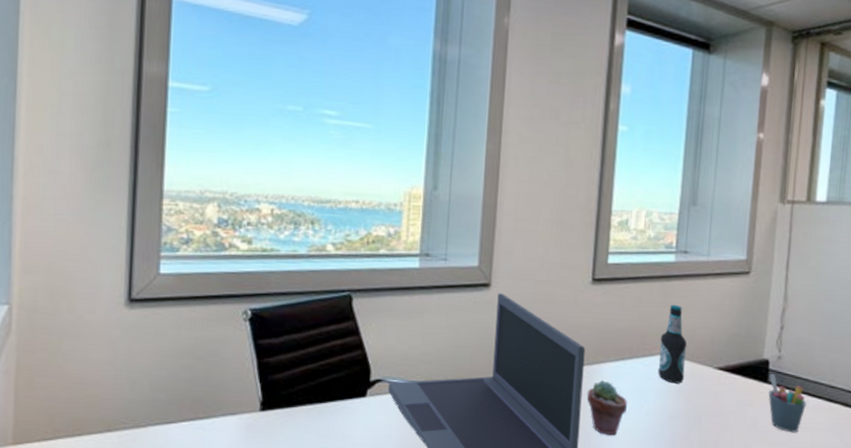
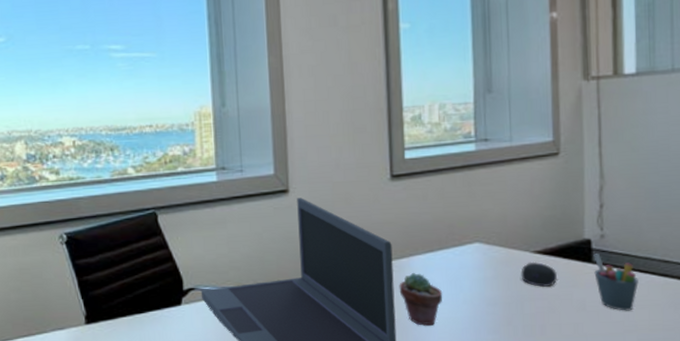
bottle: present [658,304,687,384] -> none [469,192,500,271]
computer mouse: none [702,377,736,404] -> present [521,261,558,287]

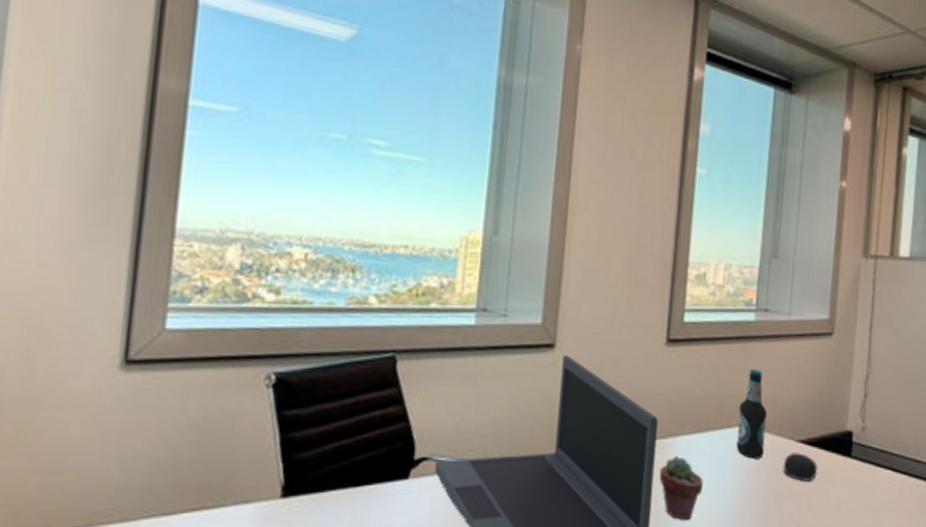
bottle: none [469,192,500,271] -> present [736,368,768,459]
pen holder: present [593,253,639,311] -> none [852,447,891,513]

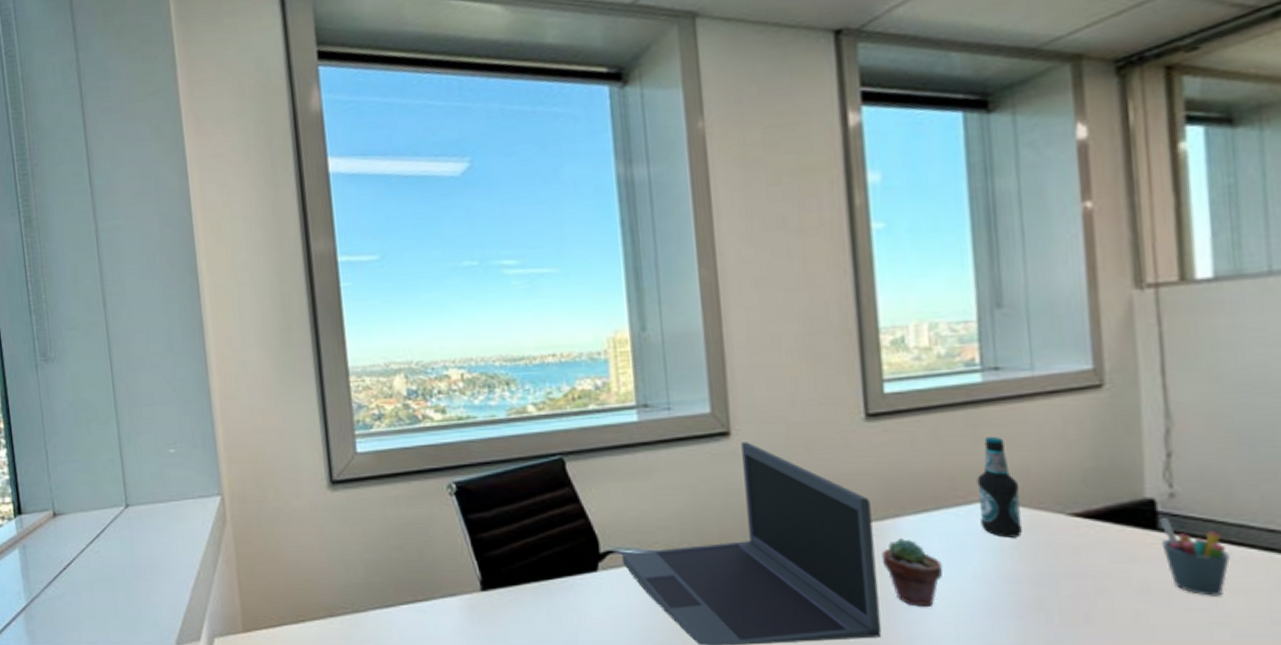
computer mouse: present [783,452,818,481] -> none [1053,527,1108,561]
pen holder: none [852,447,891,513] -> present [1159,518,1230,596]

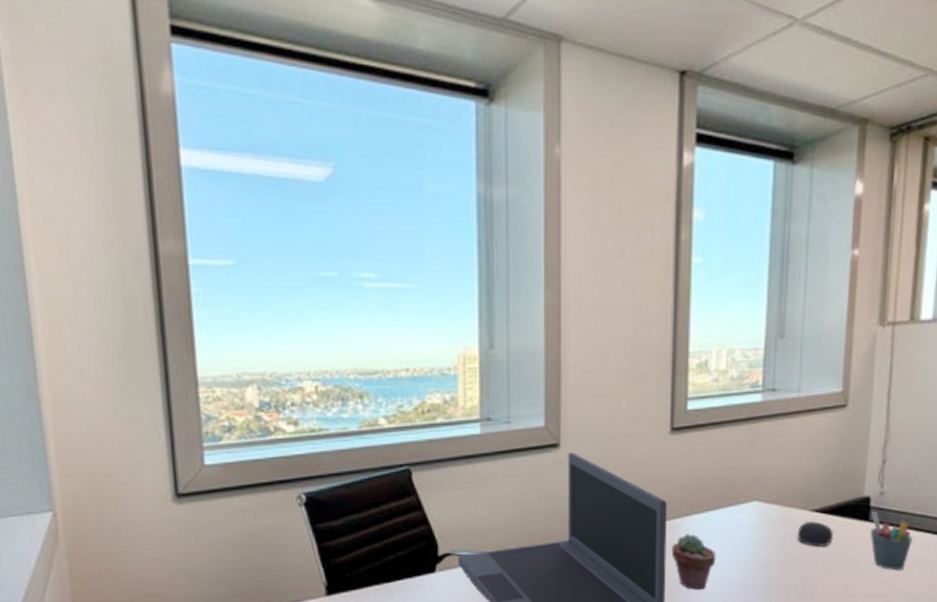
bottle: present [977,436,1023,538] -> none [748,447,779,531]
computer mouse: none [1053,527,1108,561] -> present [797,520,834,547]

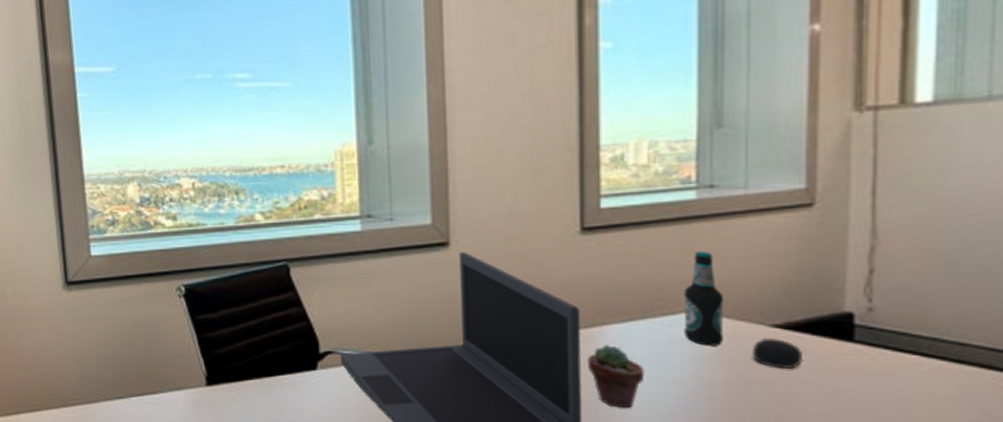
bottle: none [748,447,779,531] -> present [684,251,724,346]
pen holder: present [870,511,913,571] -> none [856,331,920,404]

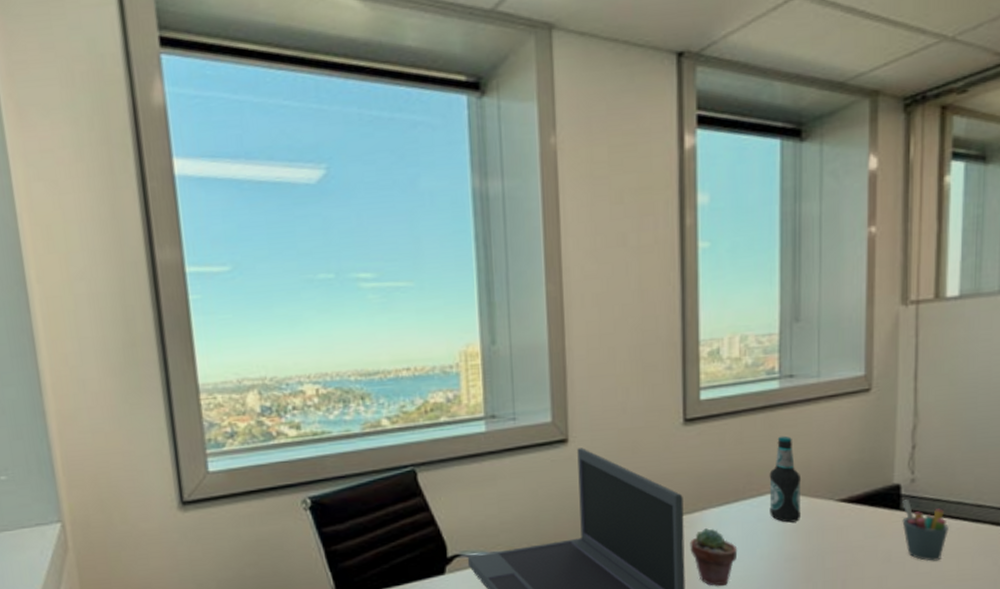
computer mouse: present [752,337,804,369] -> none [823,510,863,539]
pen holder: none [856,331,920,404] -> present [902,499,949,562]

